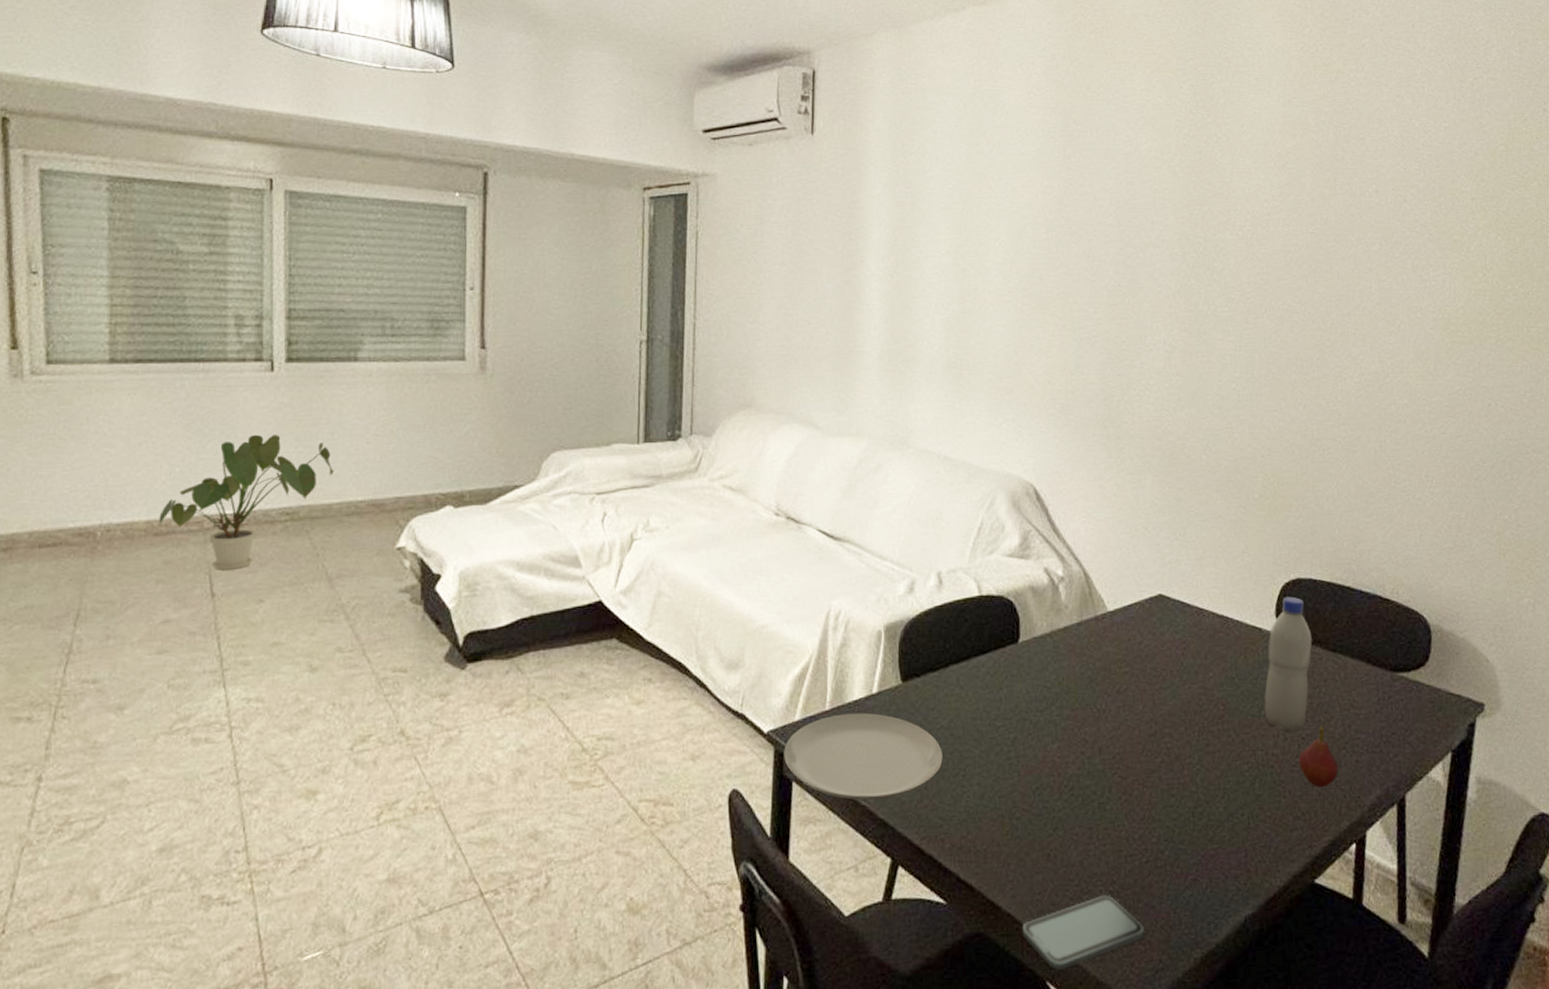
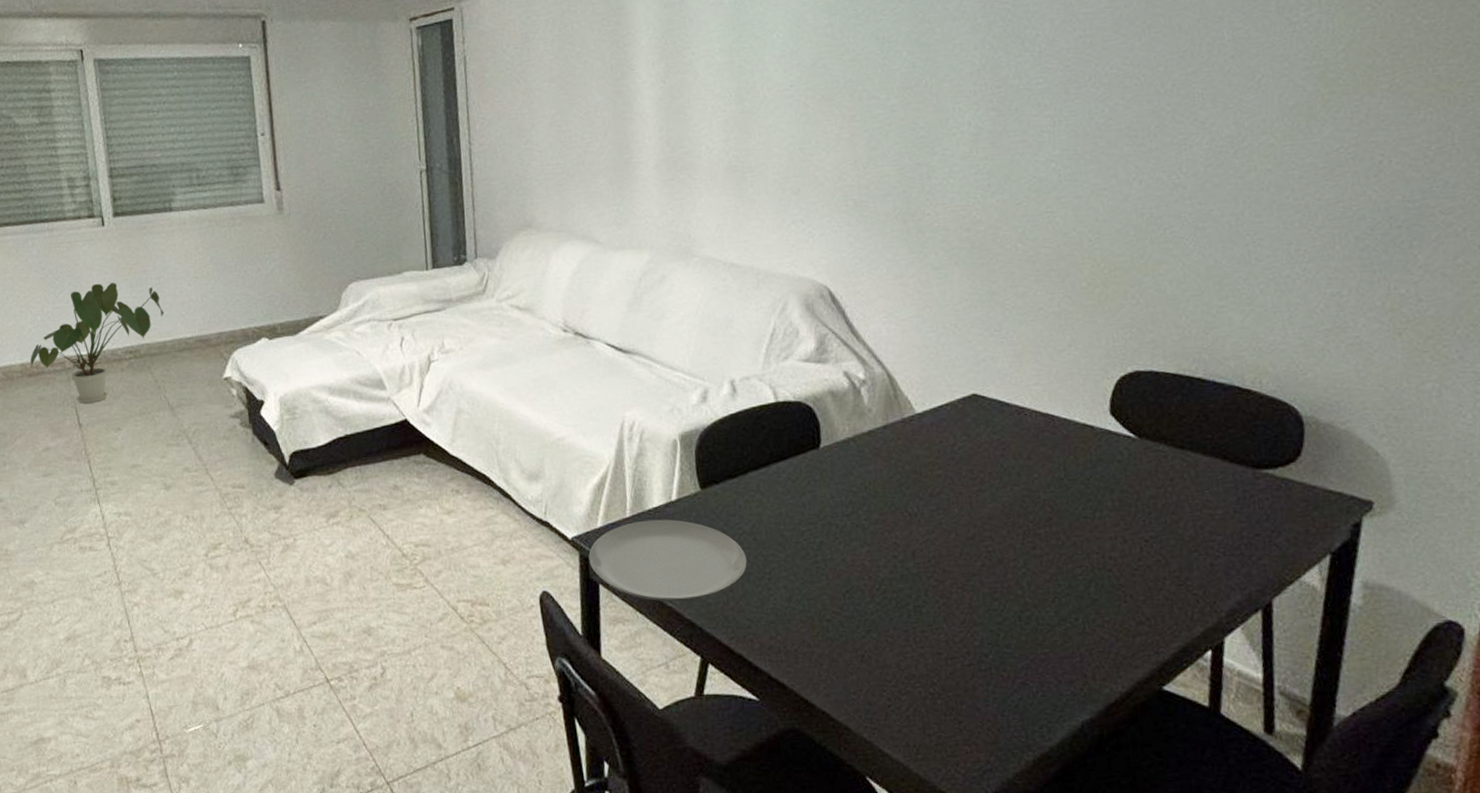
smartphone: present [1022,895,1144,971] -> none [838,696,969,767]
water bottle: present [1264,596,1312,731] -> none [1098,391,1155,533]
fruit: present [1298,726,1339,788] -> none [1141,527,1190,592]

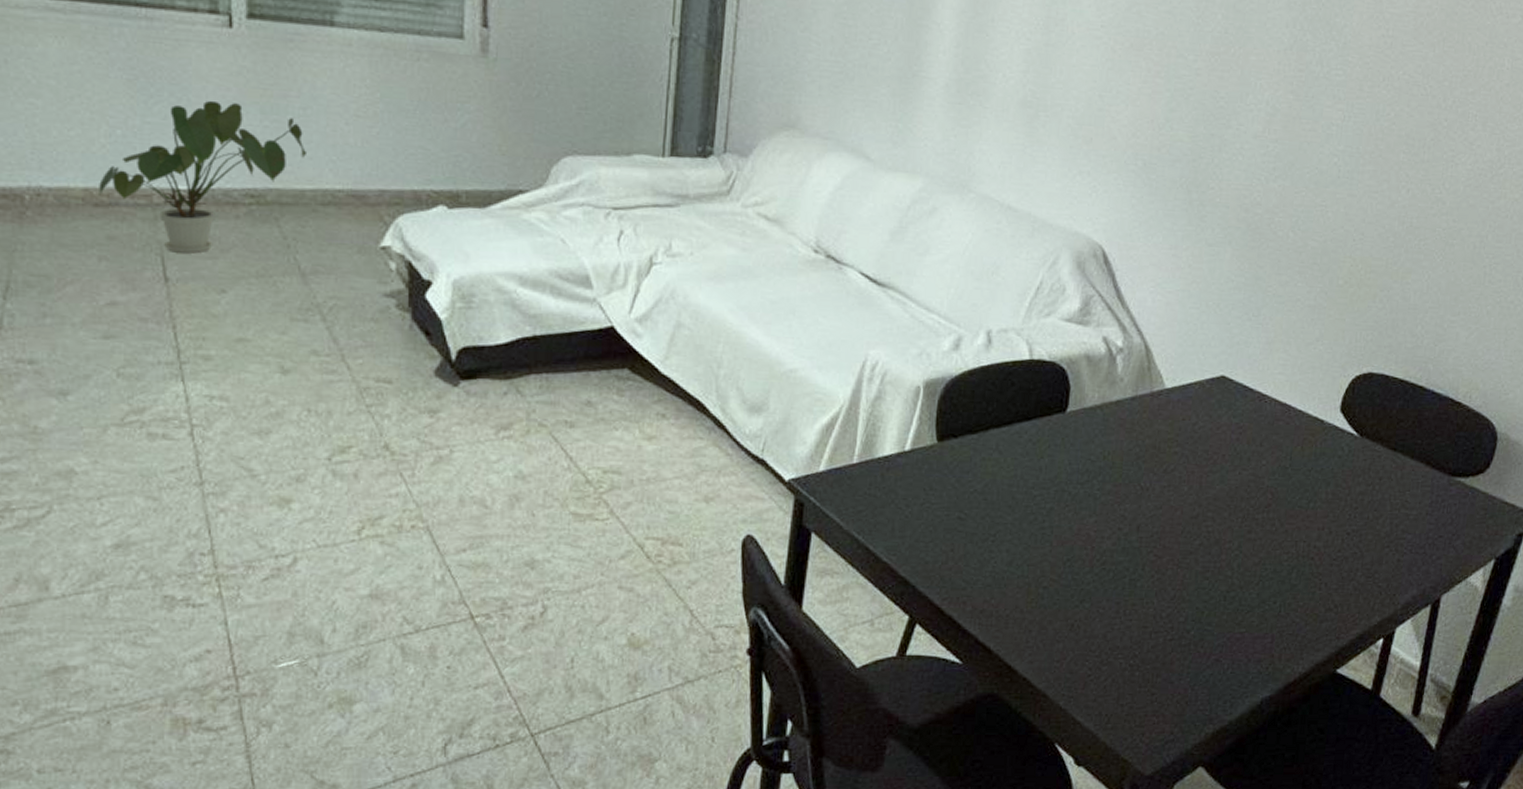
plate: present [588,519,747,602] -> none [804,468,974,558]

